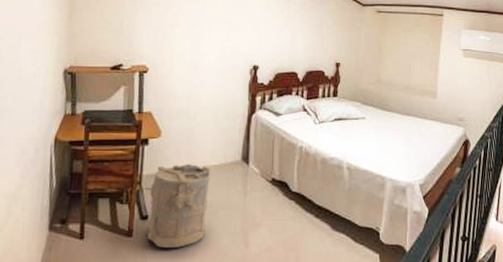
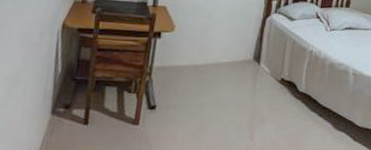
laundry hamper: present [143,164,211,248] -> none [152,59,223,138]

